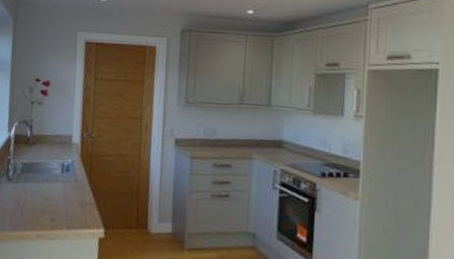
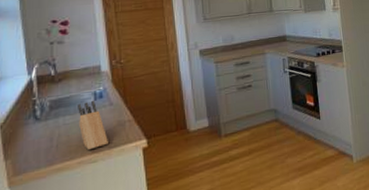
knife block: none [43,171,68,226] -> present [78,100,108,151]

